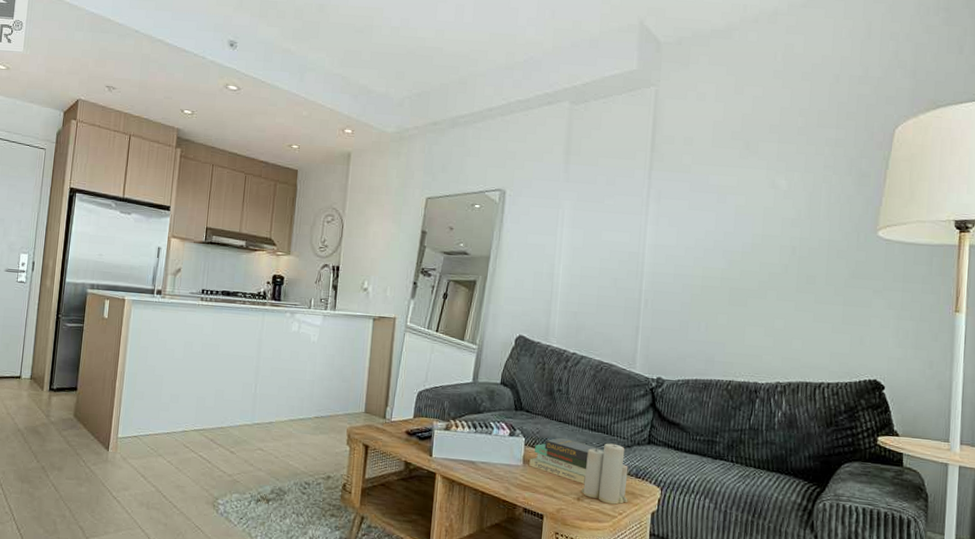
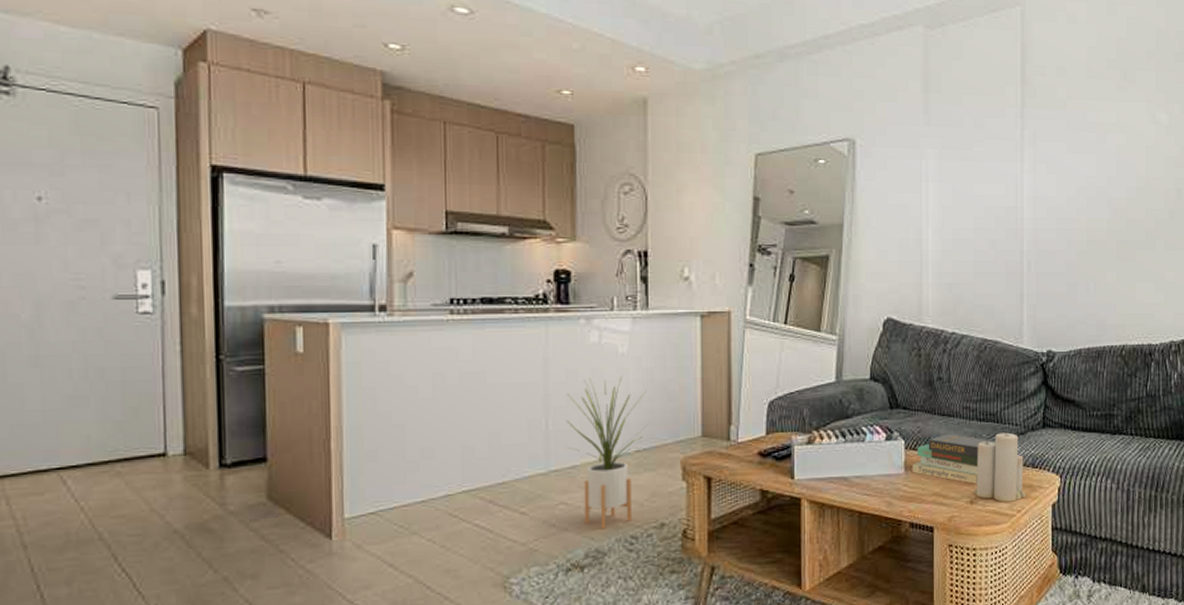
house plant: none [268,357,328,473] -> present [566,377,647,529]

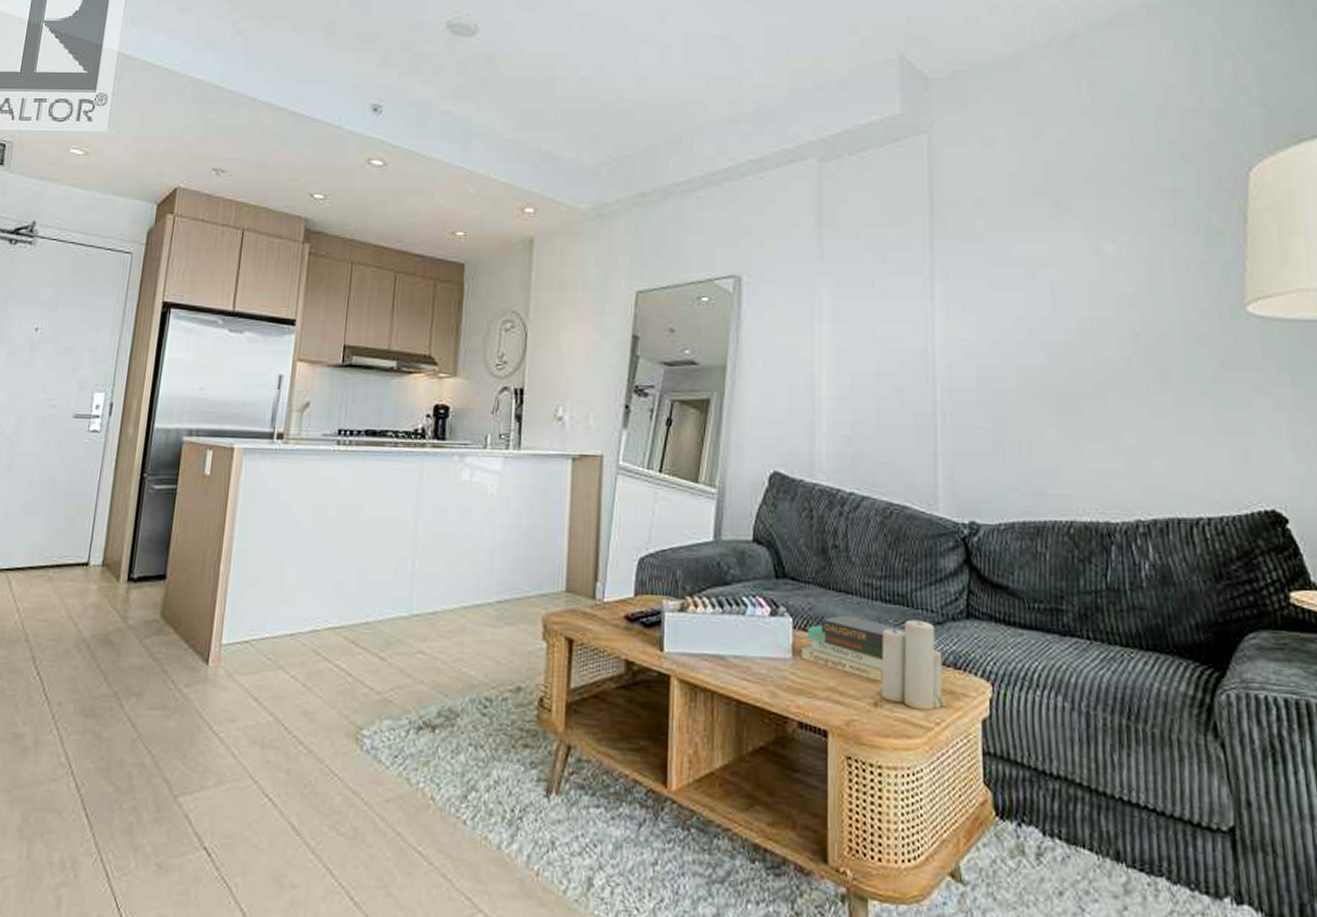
house plant: present [566,377,647,529] -> none [432,518,513,686]

